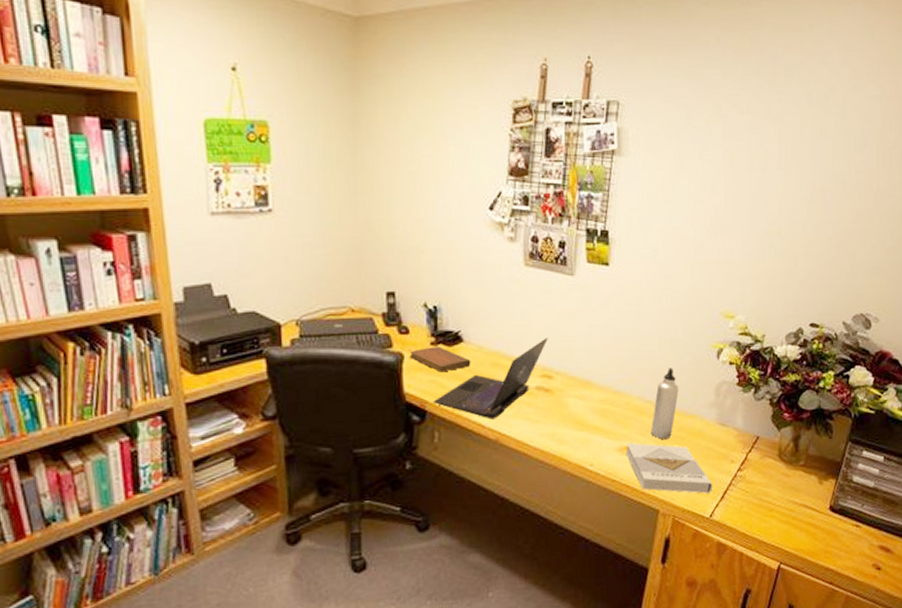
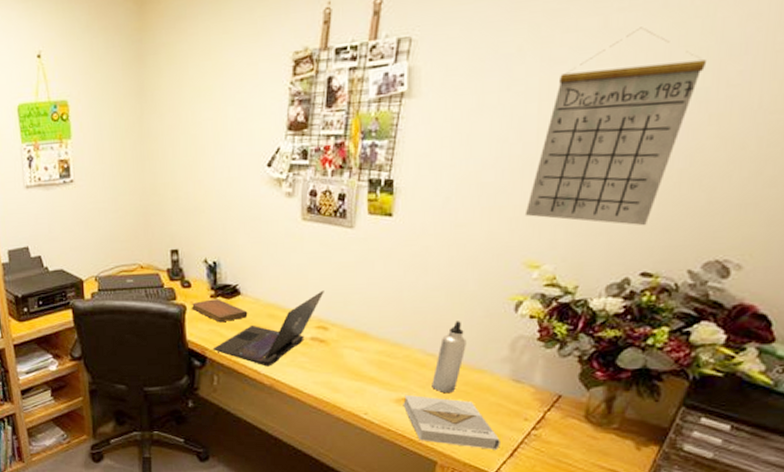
calendar: none [719,117,841,283] -> present [524,27,707,226]

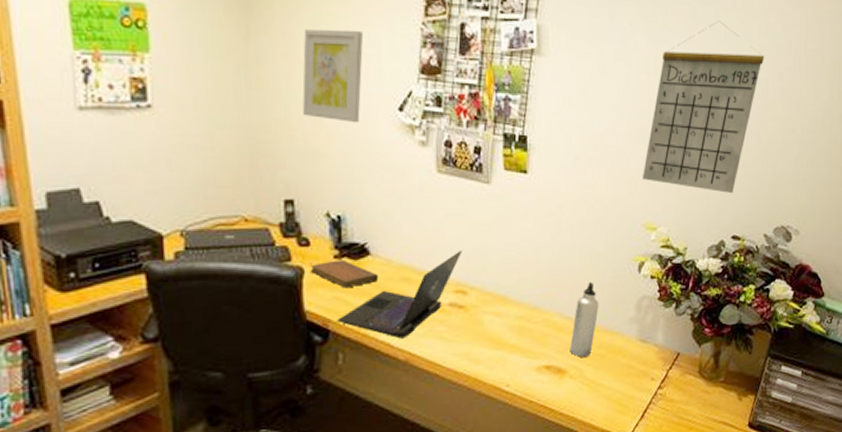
wall art: none [185,98,236,181] -> present [302,29,363,123]
book: present [403,394,500,451] -> none [544,361,632,414]

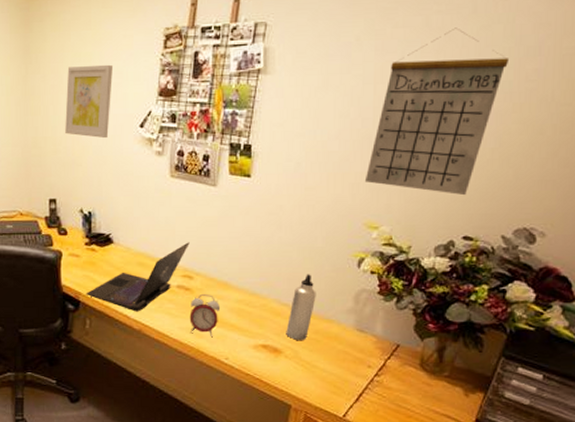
notebook: present [311,260,379,289] -> none [68,246,120,269]
alarm clock: none [464,312,500,361] -> present [189,294,221,336]

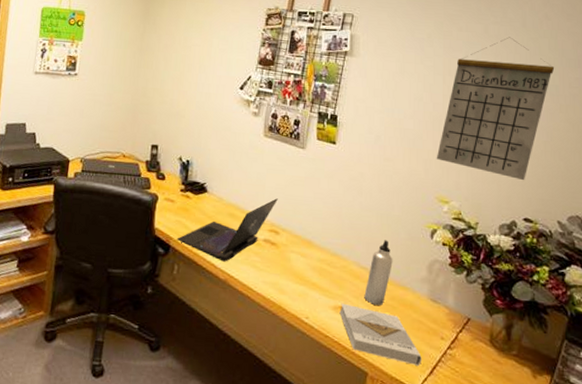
wall art: present [65,64,113,139] -> none [173,31,220,96]
alarm clock: present [189,294,221,336] -> none [273,250,304,294]
book: none [260,341,347,396] -> present [339,303,422,367]

